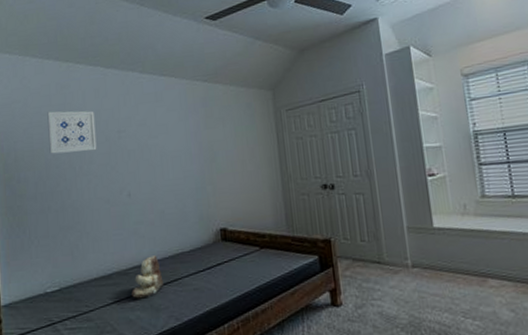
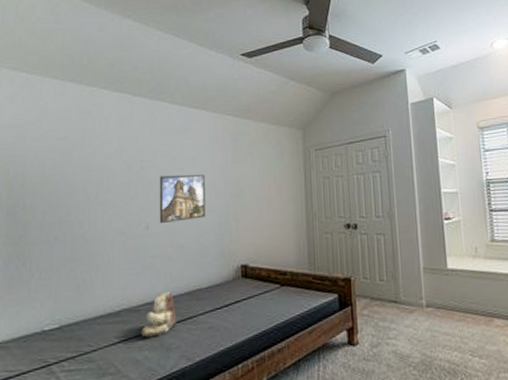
wall art: present [47,110,97,154] -> none [62,136,117,181]
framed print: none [136,141,183,191] -> present [159,174,205,224]

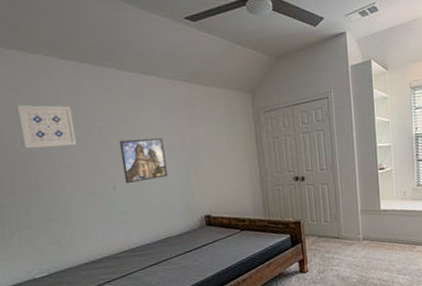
wall art: none [62,136,117,181] -> present [16,104,77,149]
teddy bear: present [141,292,177,338] -> none [123,241,154,278]

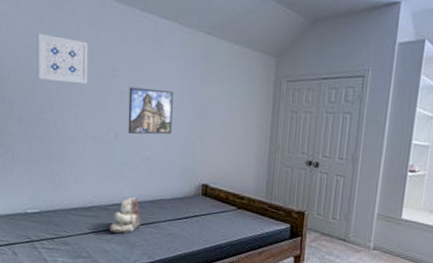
teddy bear: none [123,241,154,278] -> present [109,197,141,234]

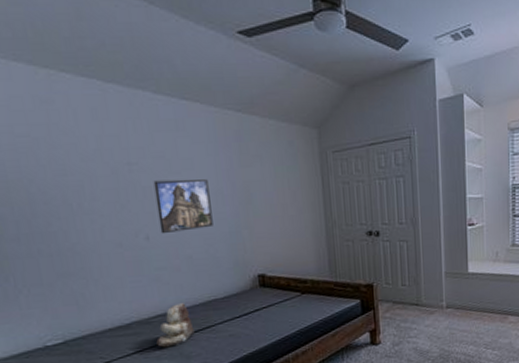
wall art: present [37,33,88,85] -> none [22,132,100,187]

